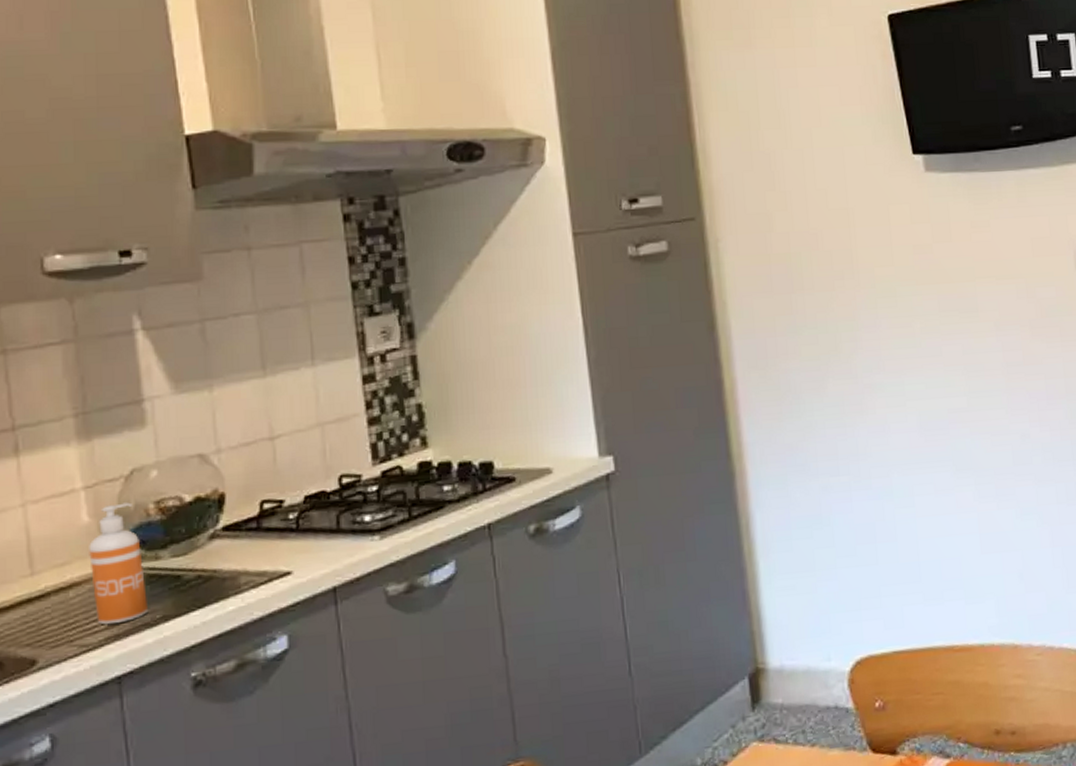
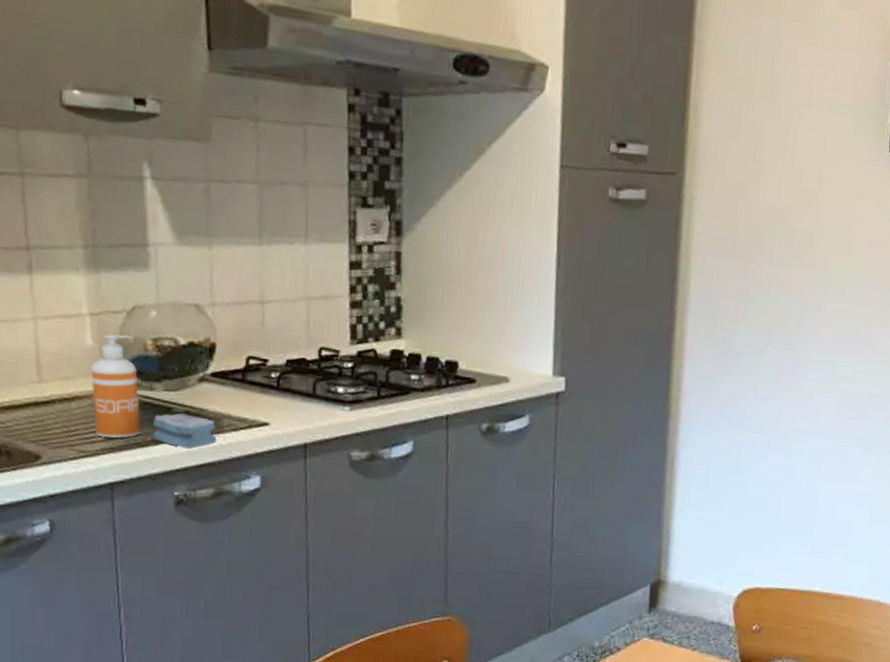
sponge: none [162,579,234,620] -> present [153,413,216,450]

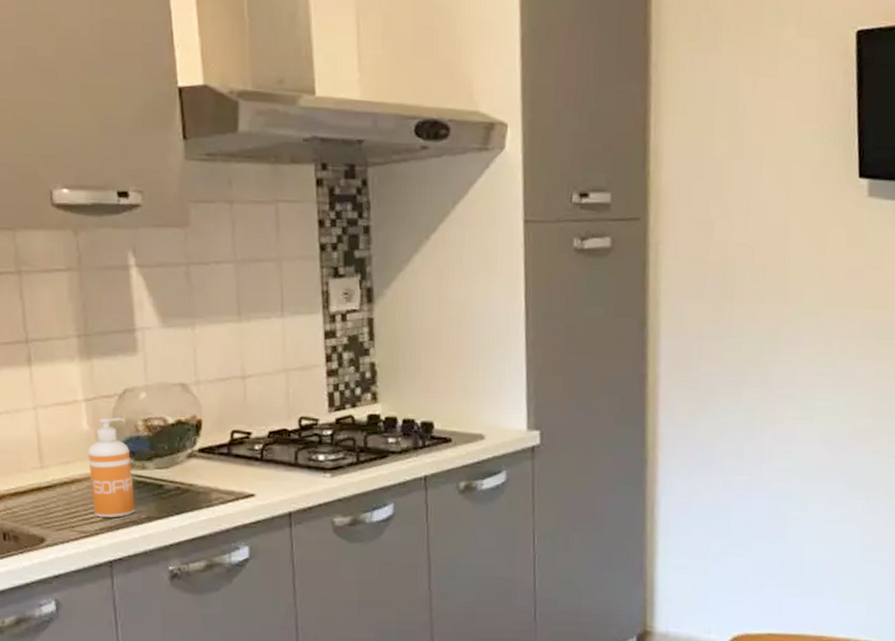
sponge: present [153,413,216,450] -> none [147,490,206,525]

